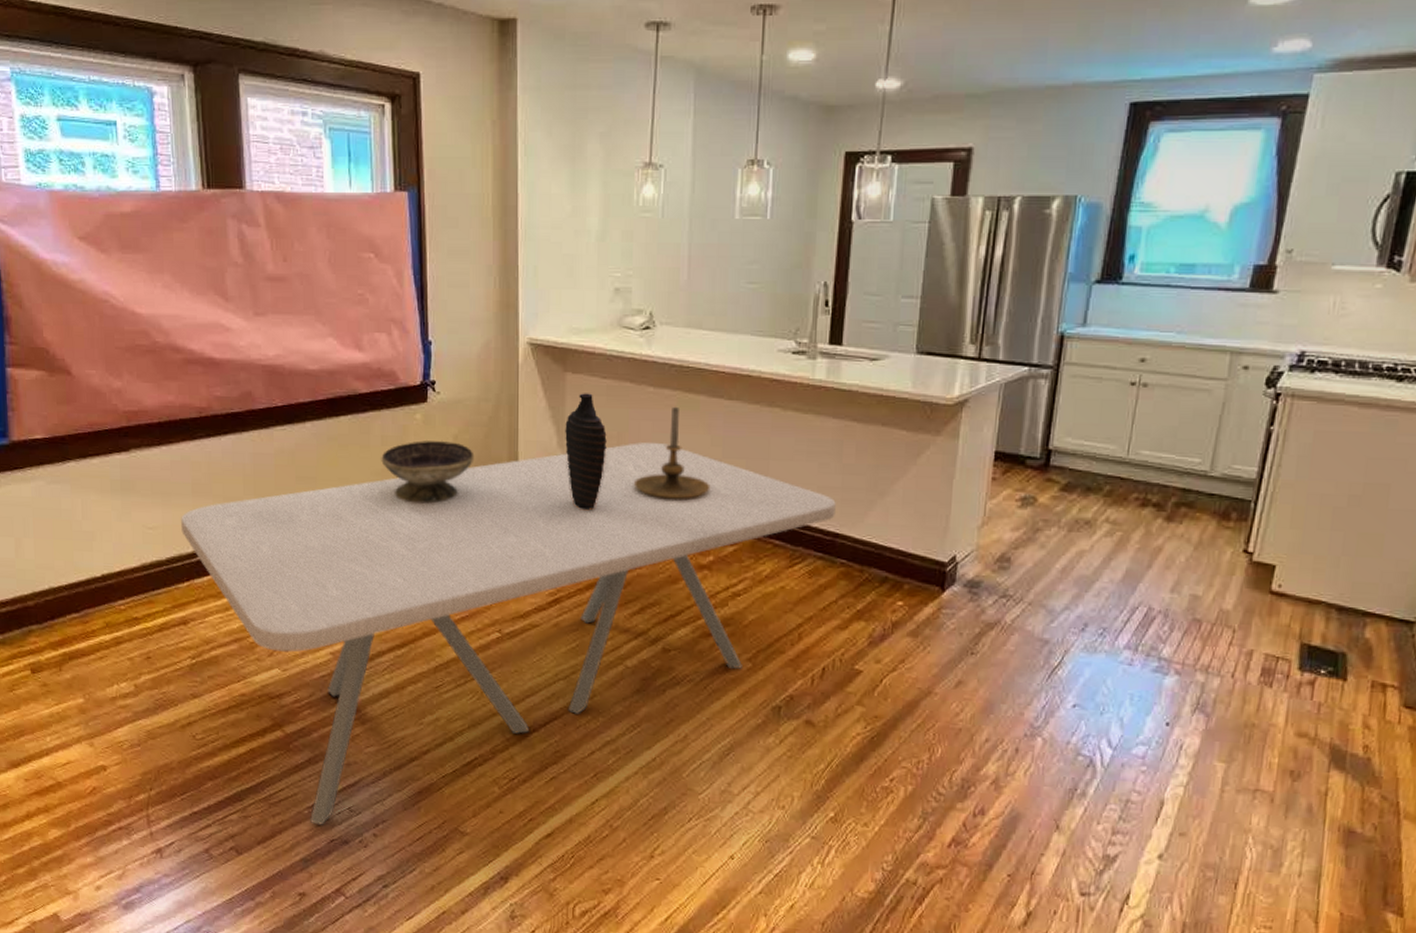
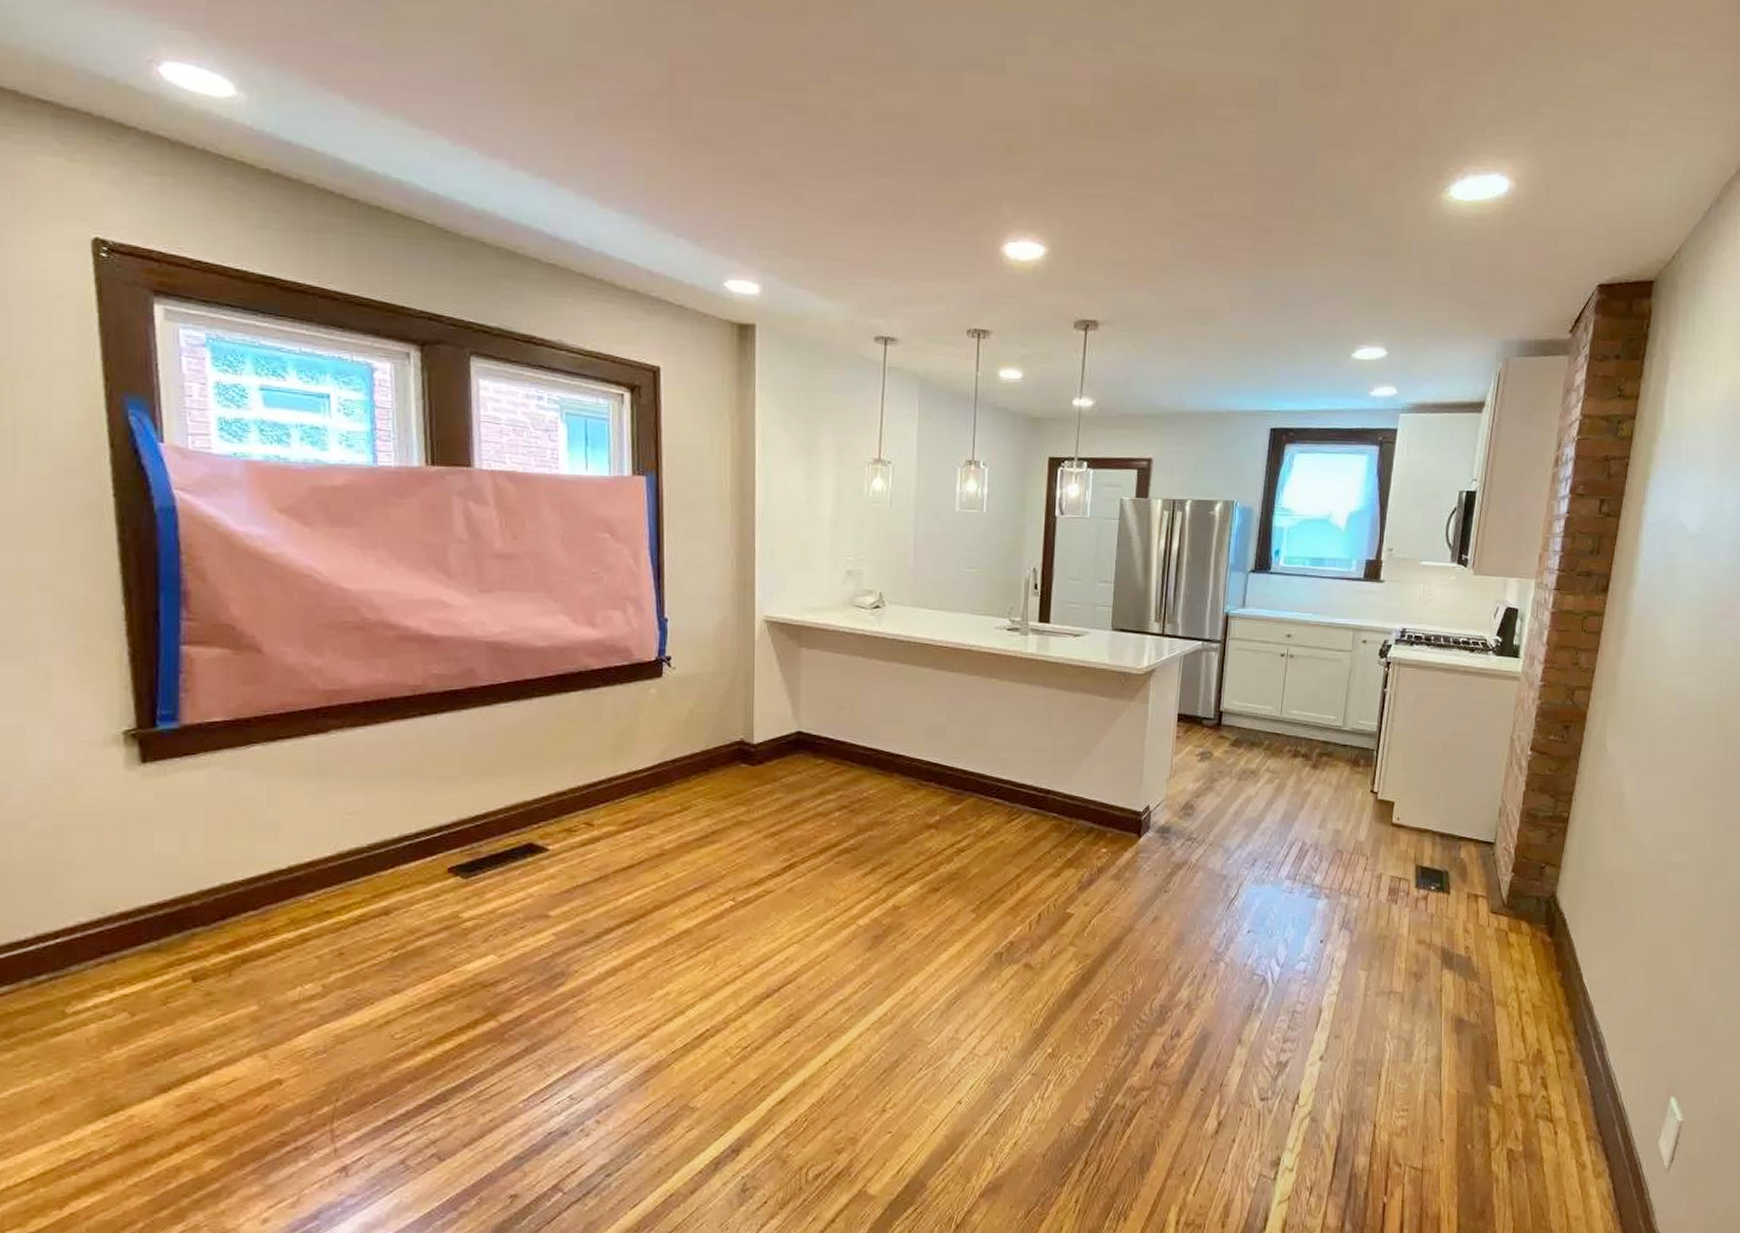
dining table: present [181,441,836,825] -> none [387,711,1047,1118]
decorative bowl: present [381,440,475,504] -> none [613,714,710,777]
decorative vase: present [565,393,607,510] -> none [799,667,840,777]
candle holder: present [635,406,711,499] -> none [866,678,936,764]

